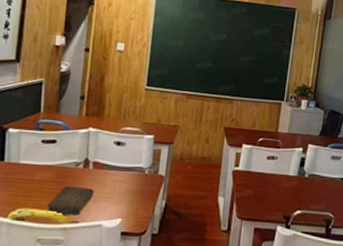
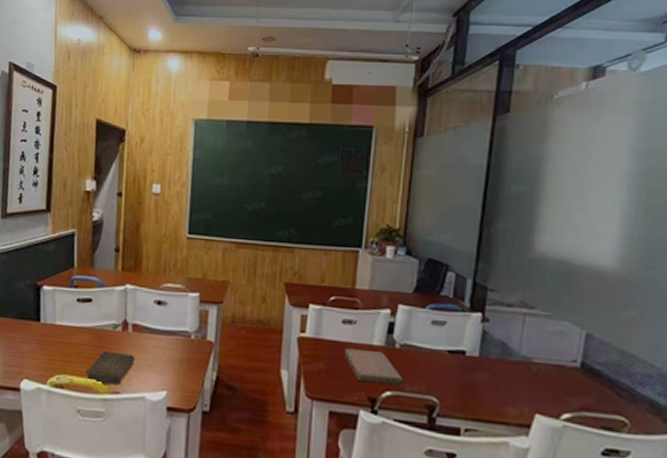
notebook: none [267,179,310,206] -> present [344,348,404,386]

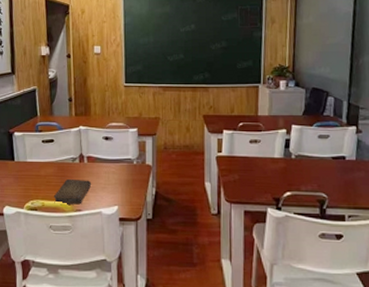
notebook: present [344,348,404,386] -> none [252,162,300,188]

